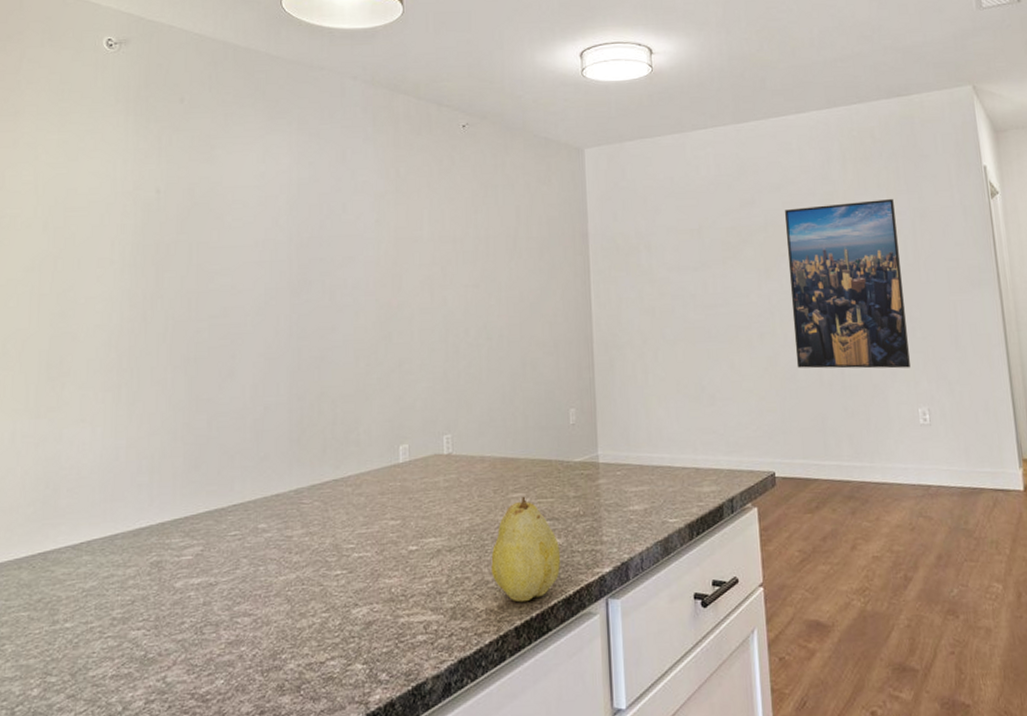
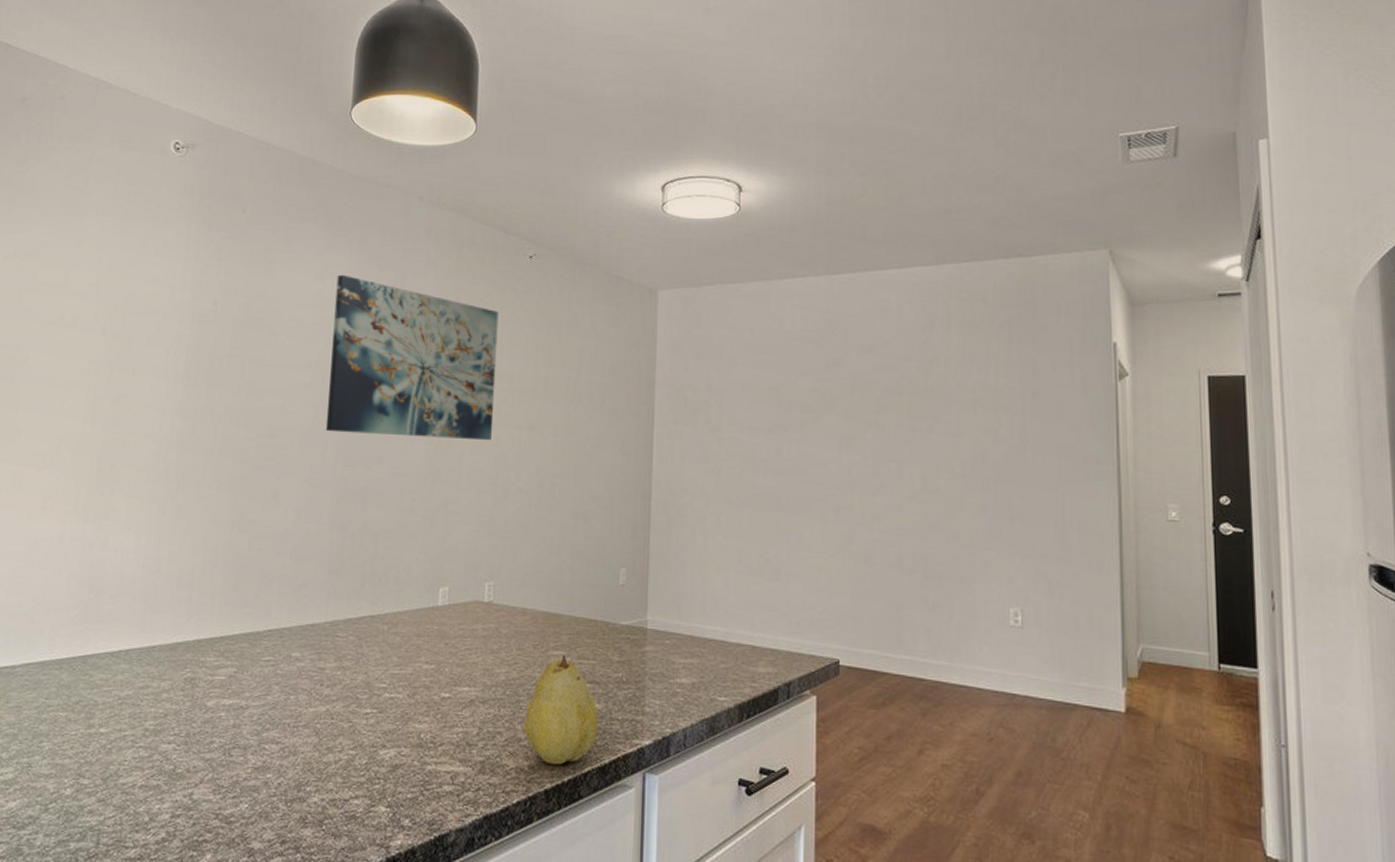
wall art: none [277,155,440,307] -> present [325,274,499,441]
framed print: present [785,199,910,369] -> none [874,371,1005,562]

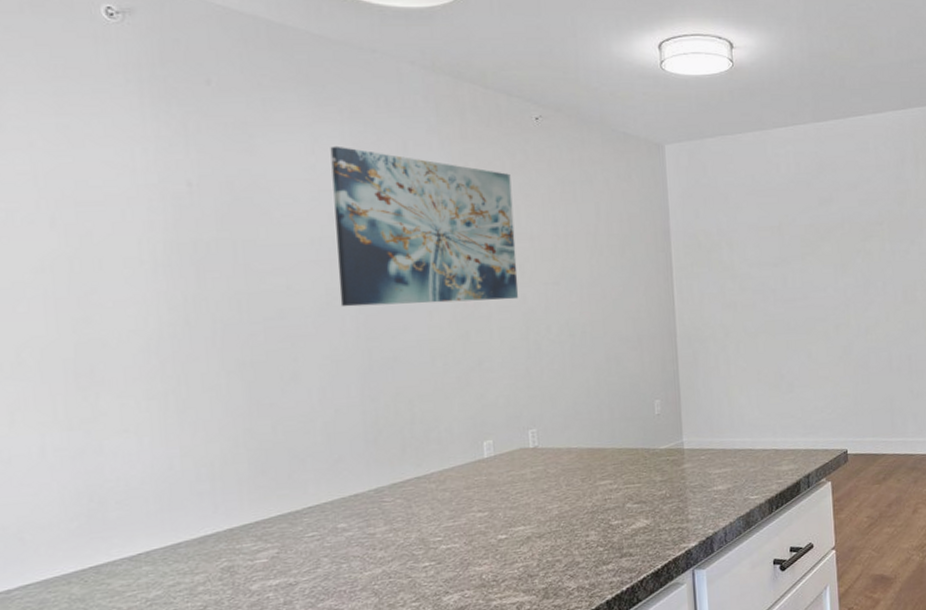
fruit: present [525,655,599,766] -> none [581,483,649,579]

